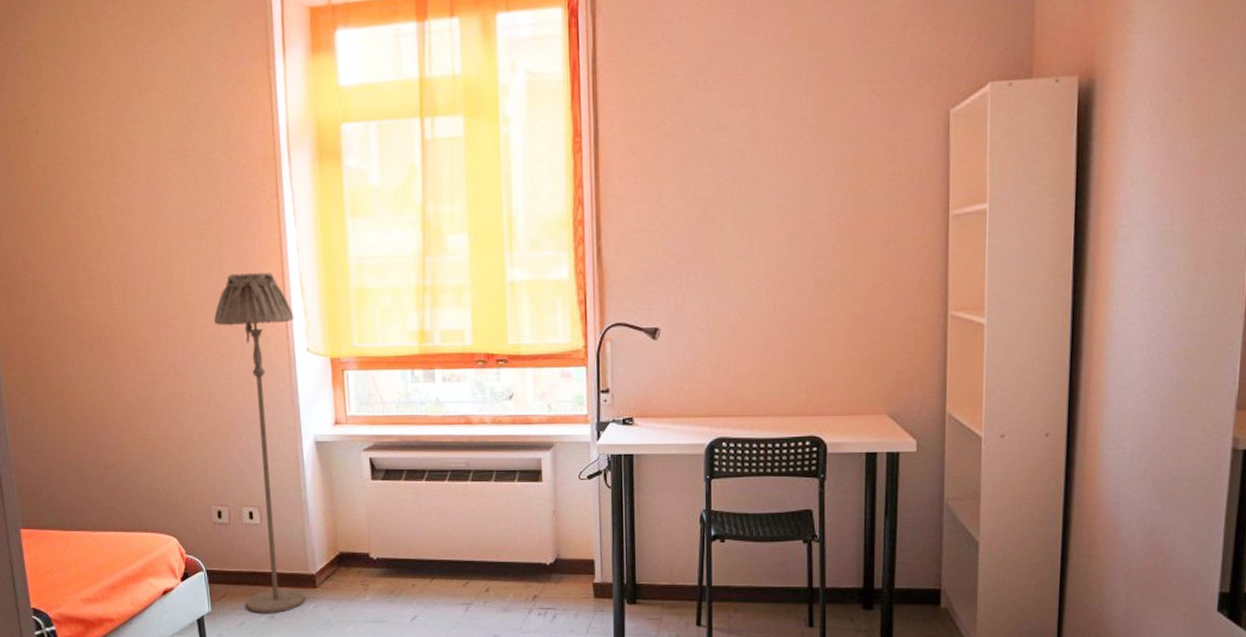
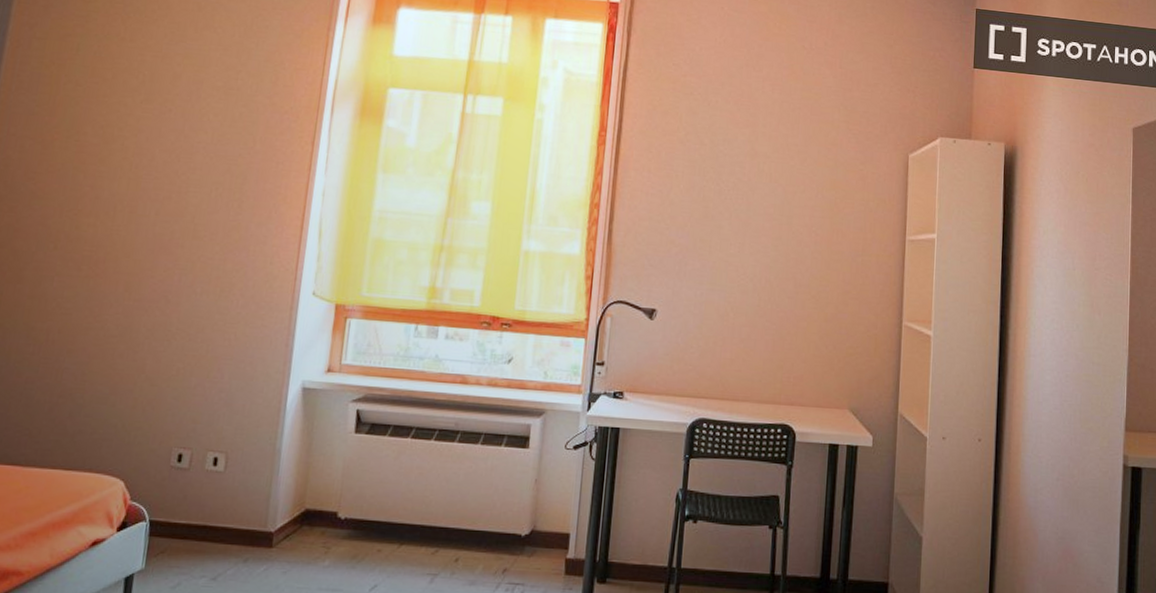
floor lamp: present [213,273,306,614] -> none [187,211,306,575]

